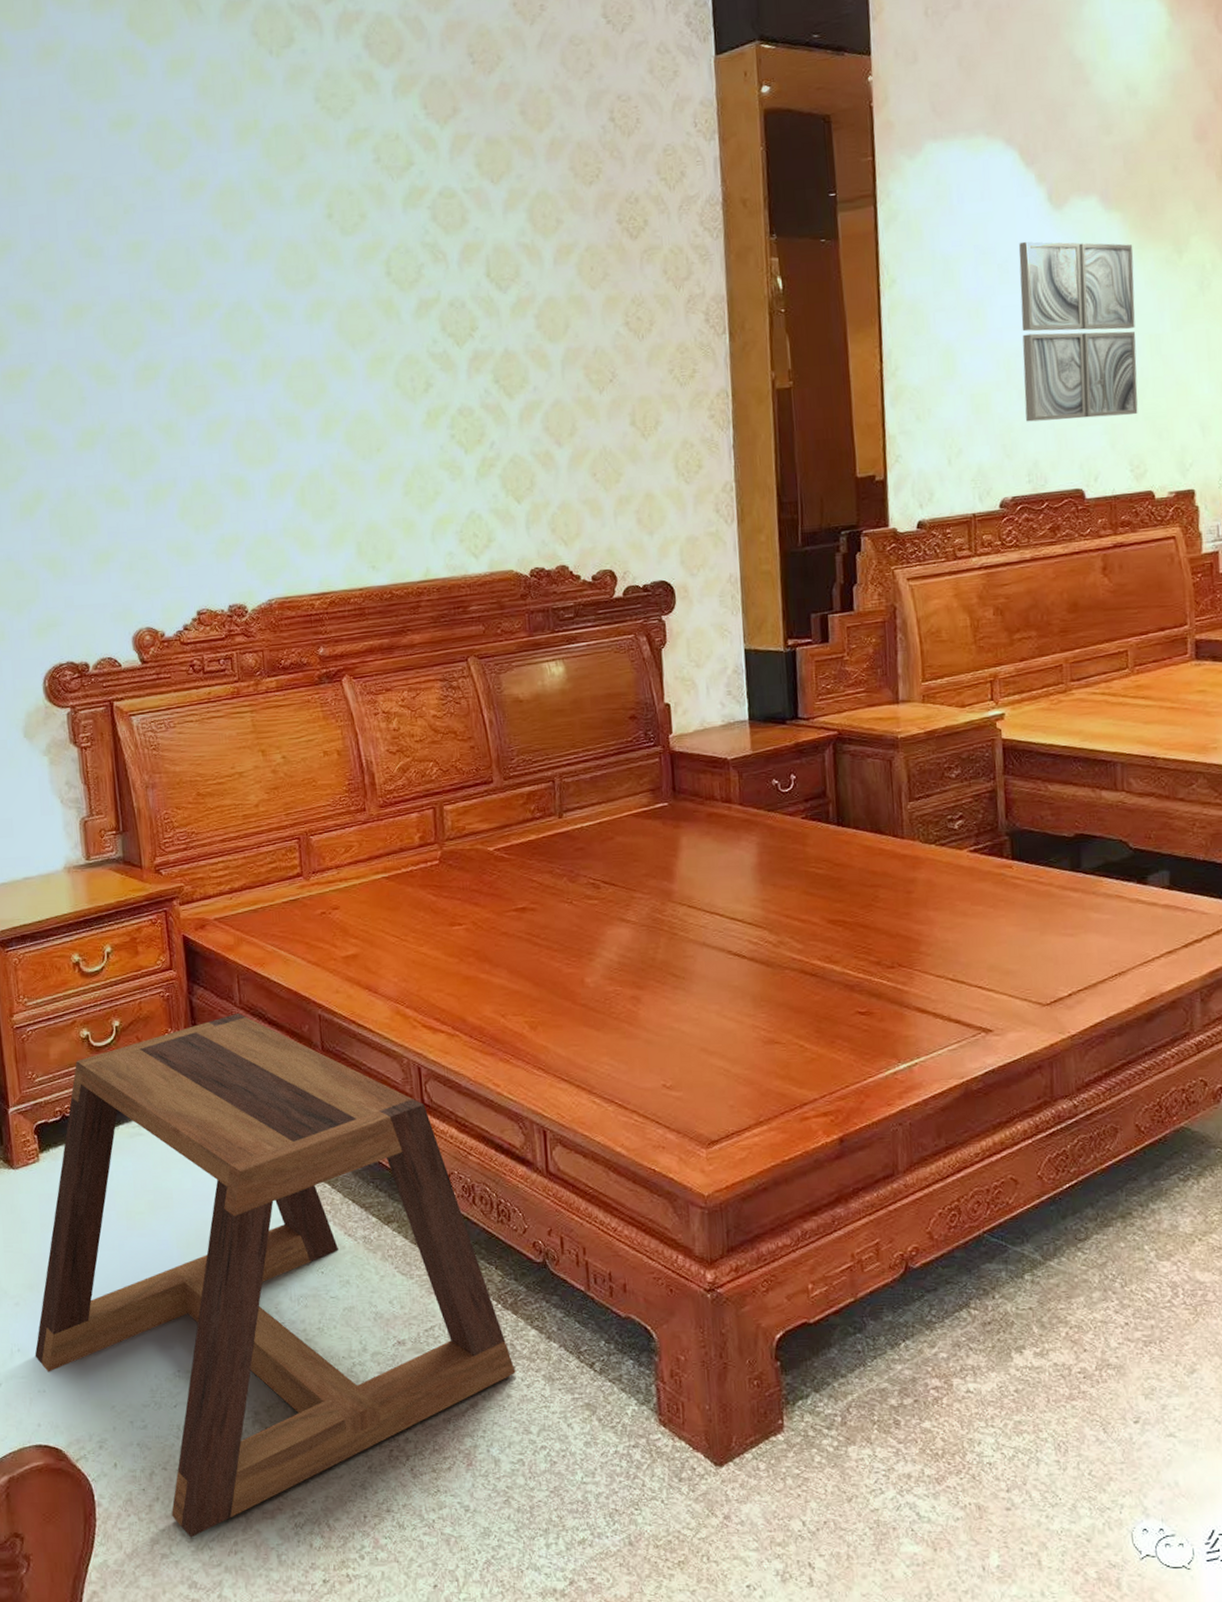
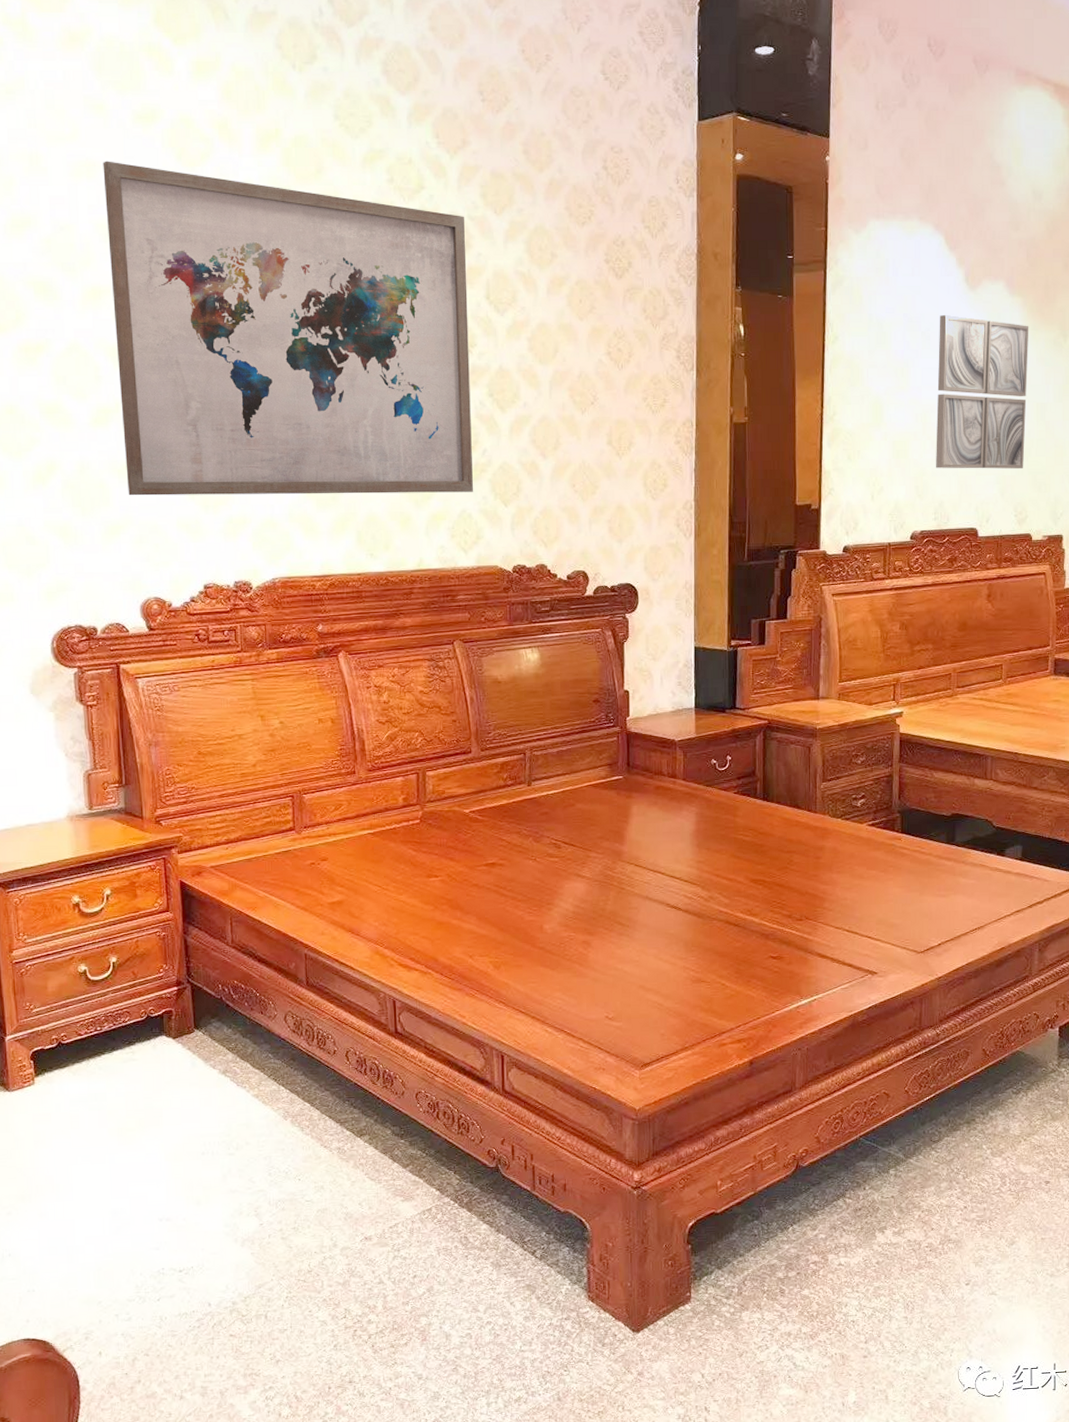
stool: present [35,1012,516,1538] -> none [25,951,468,1414]
wall art: none [80,173,482,521] -> present [103,161,473,496]

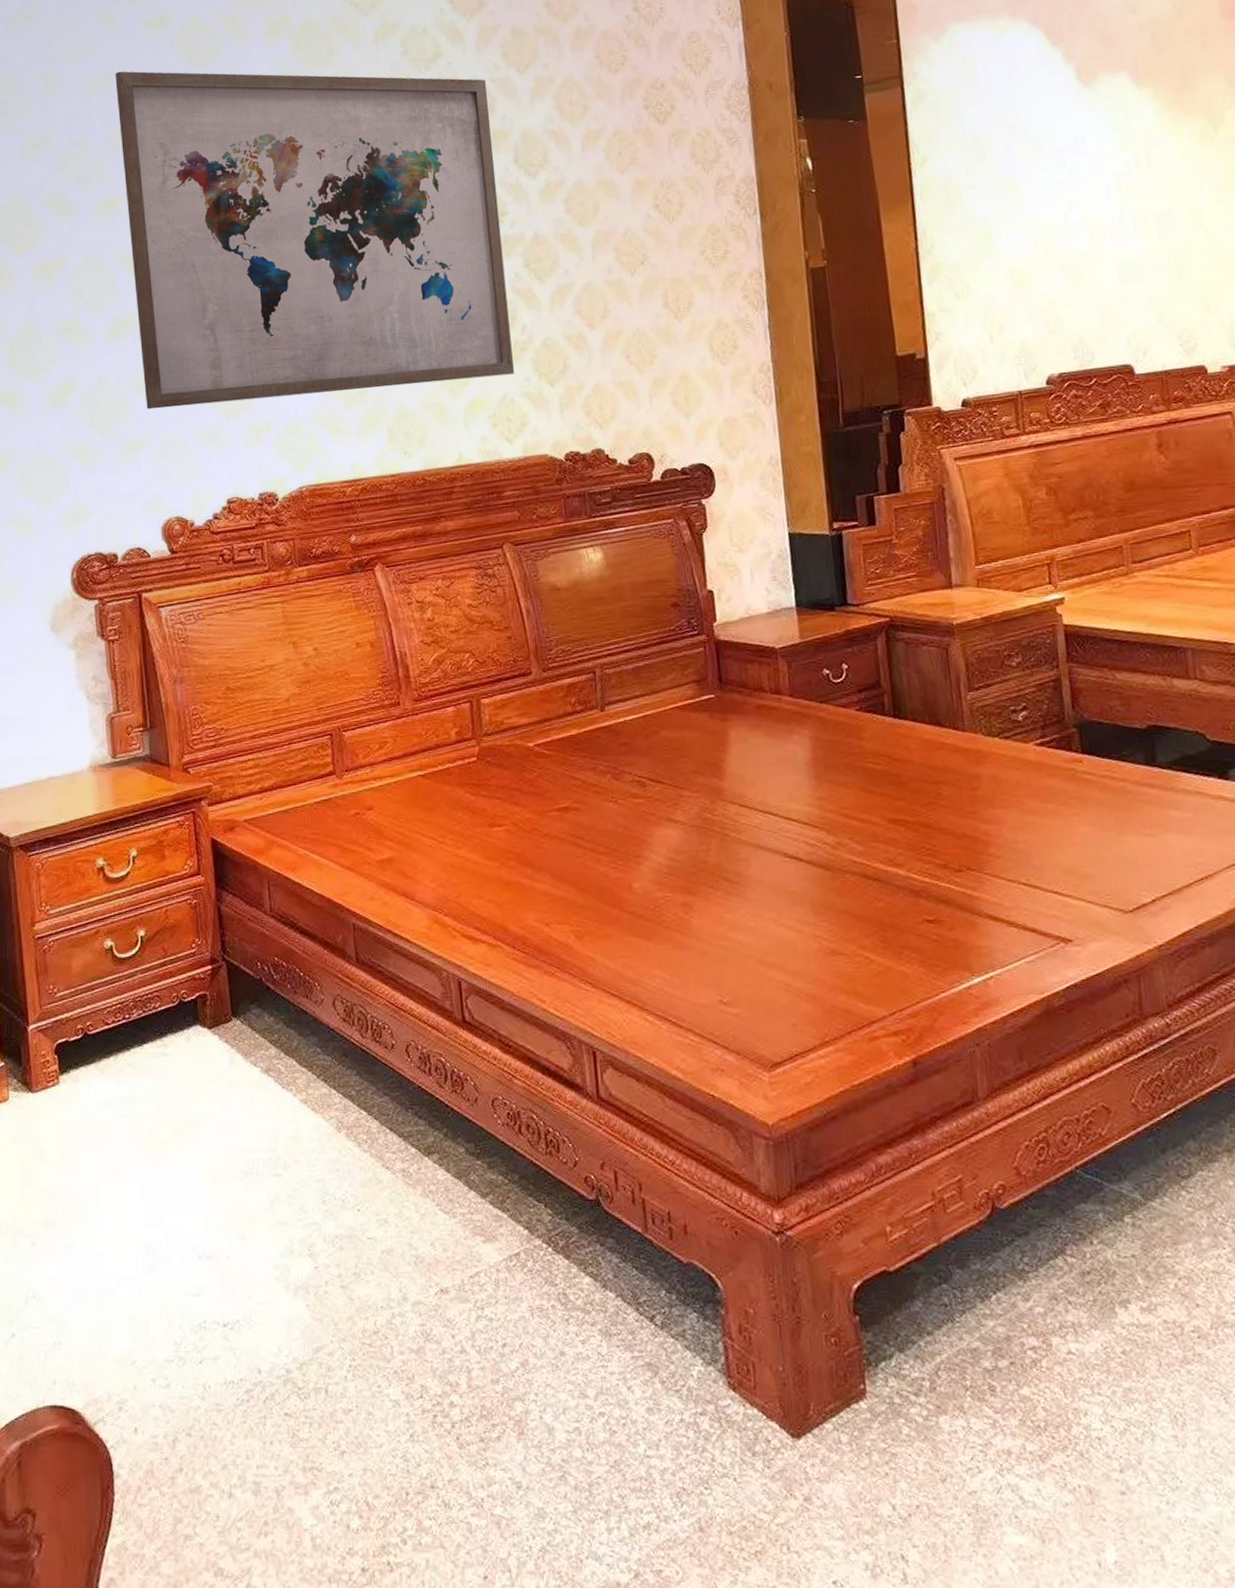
wall art: present [936,314,1029,469] -> none [1050,118,1184,298]

